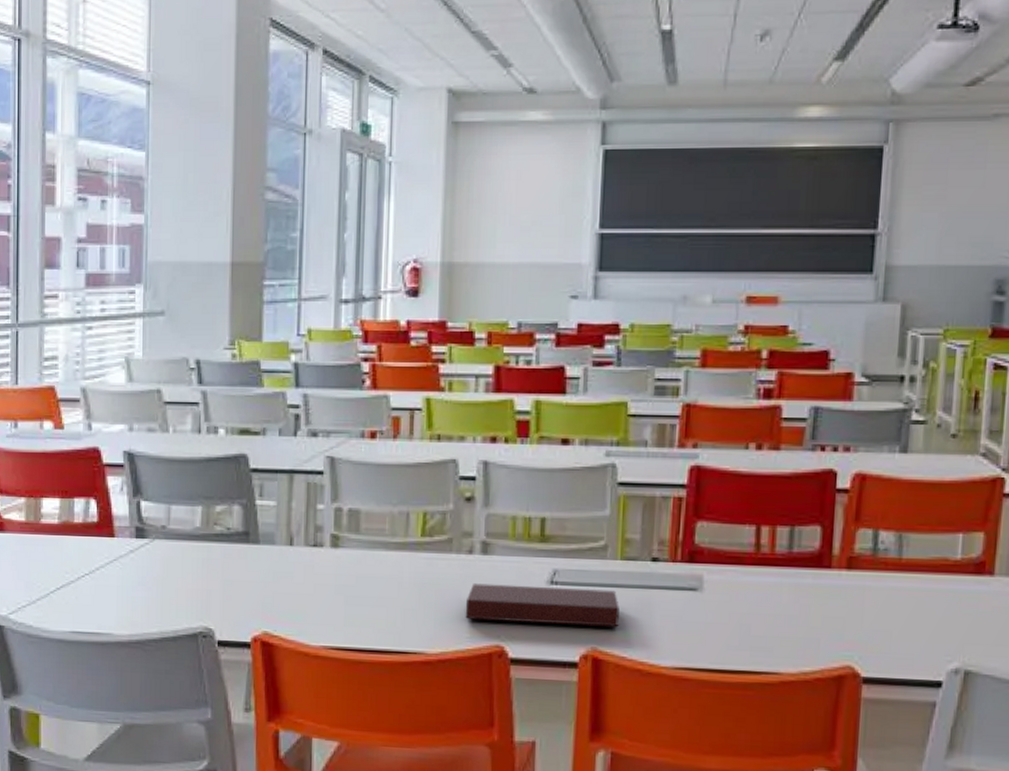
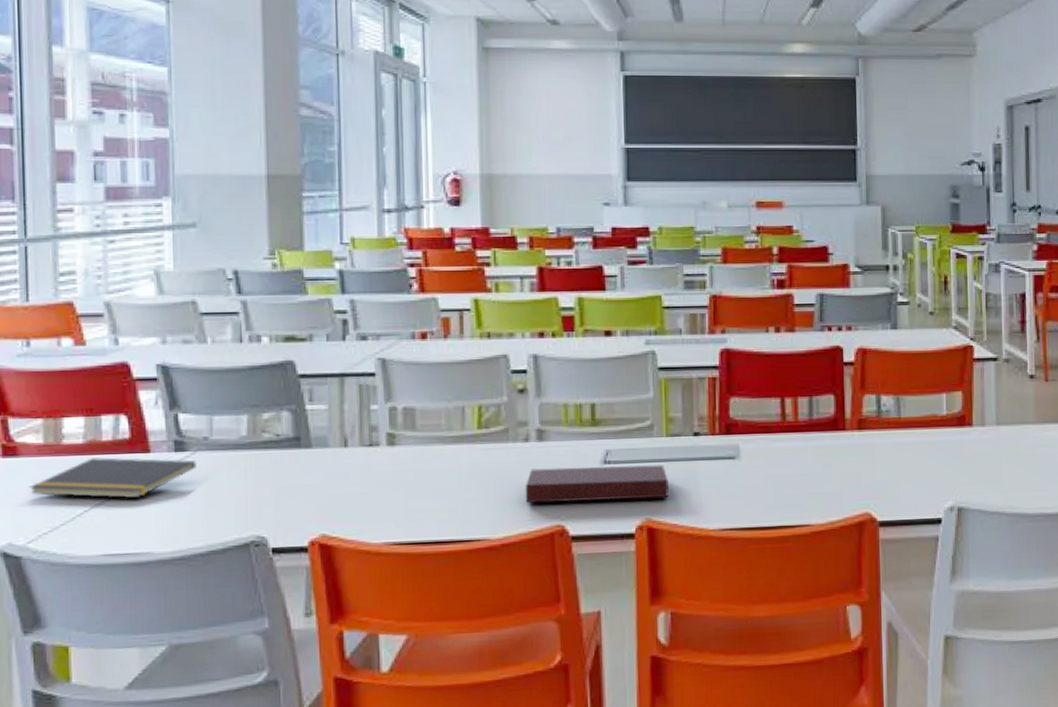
notepad: none [11,538,154,581] -> present [28,457,196,499]

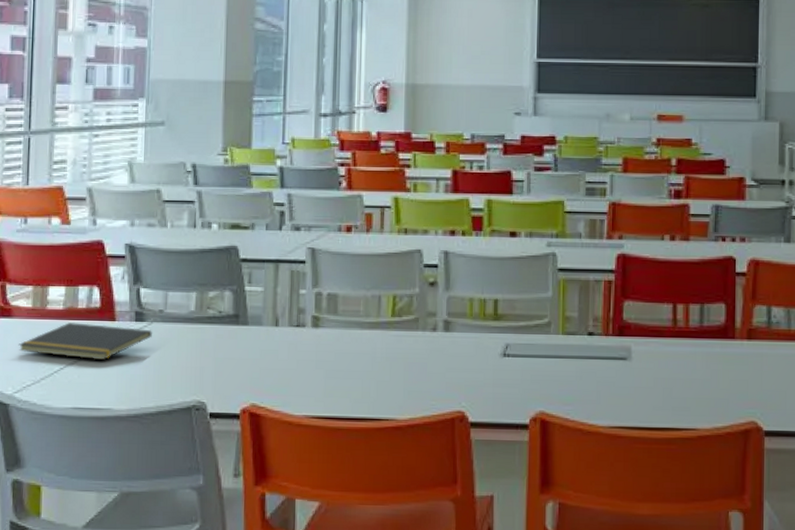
notebook: present [525,465,669,503] -> none [430,357,562,393]

